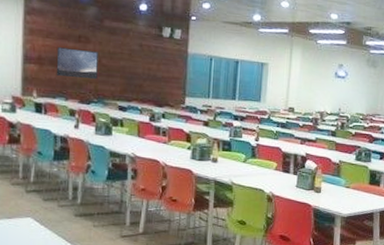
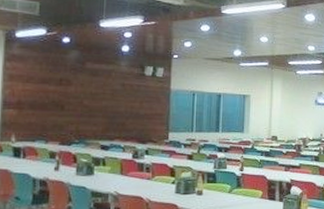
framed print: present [56,47,98,80] -> none [36,91,80,121]

